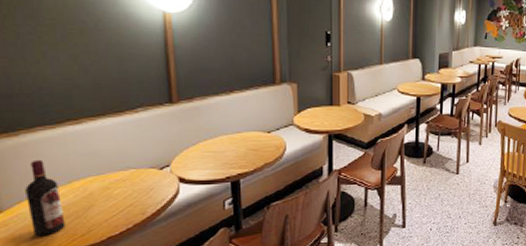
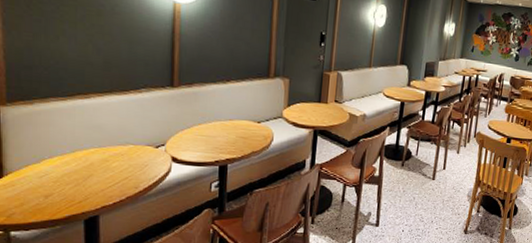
wine bottle: present [25,159,66,237] -> none [34,127,66,199]

